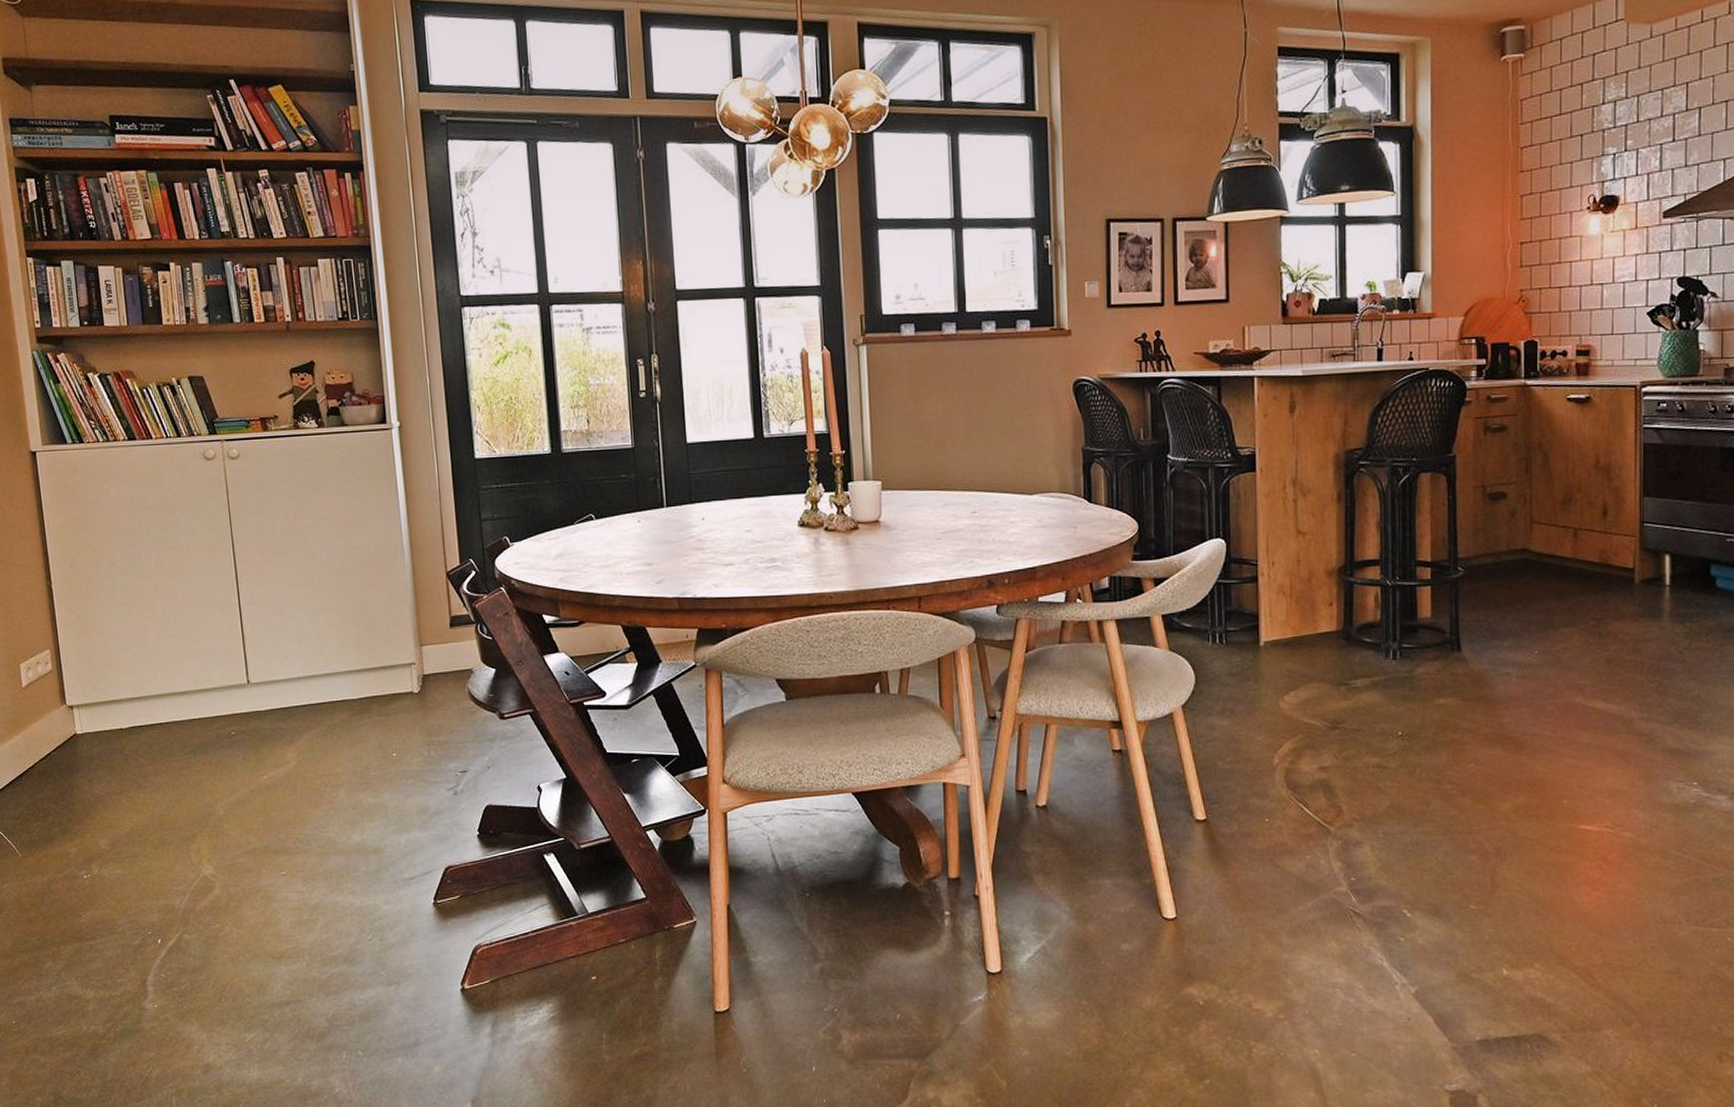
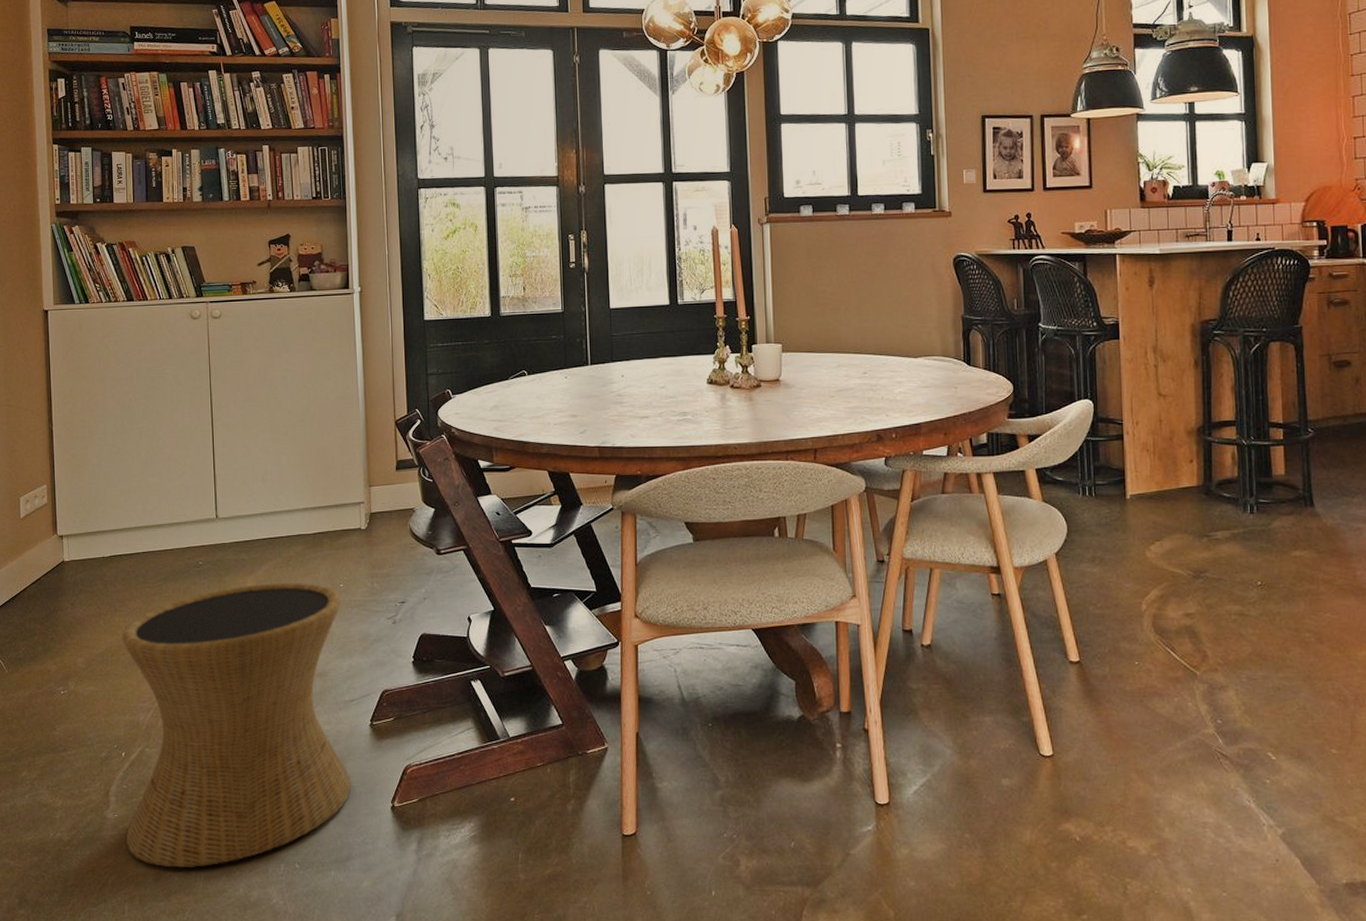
side table: none [148,752,416,1058] -> present [122,582,352,867]

